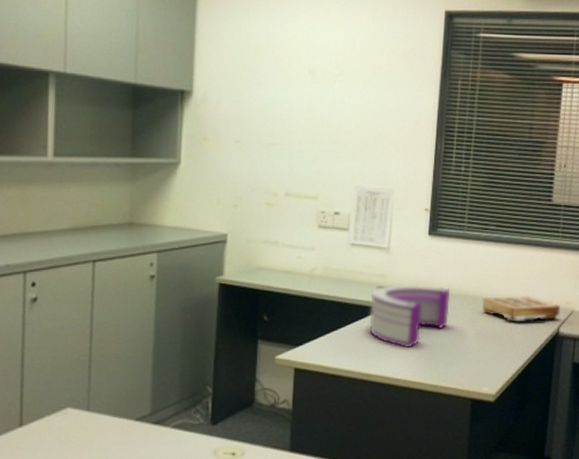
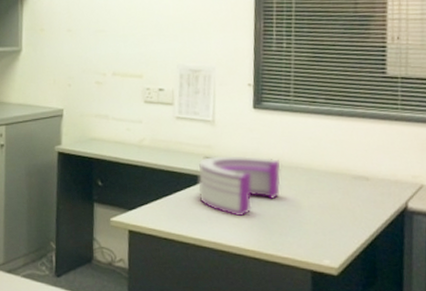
book: present [481,295,560,323] -> none [315,168,407,196]

